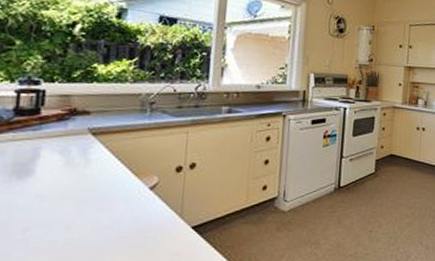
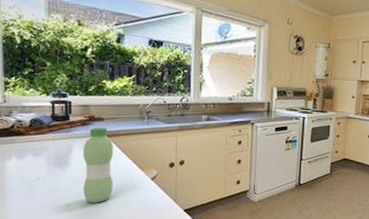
water bottle: none [50,123,101,225] -> present [83,127,114,203]

